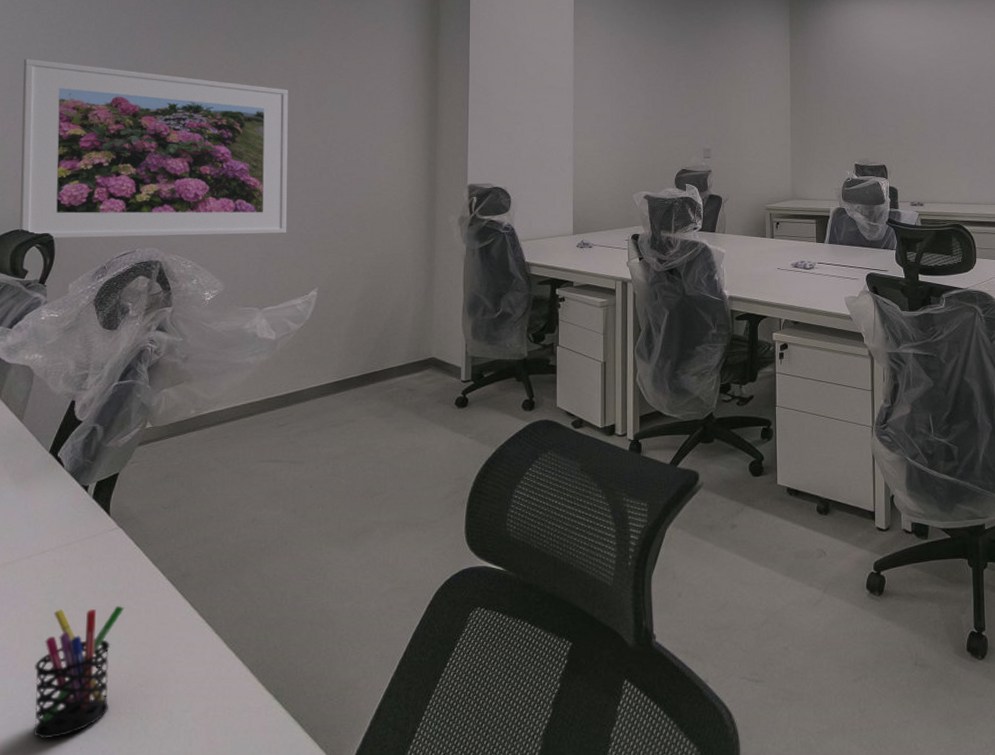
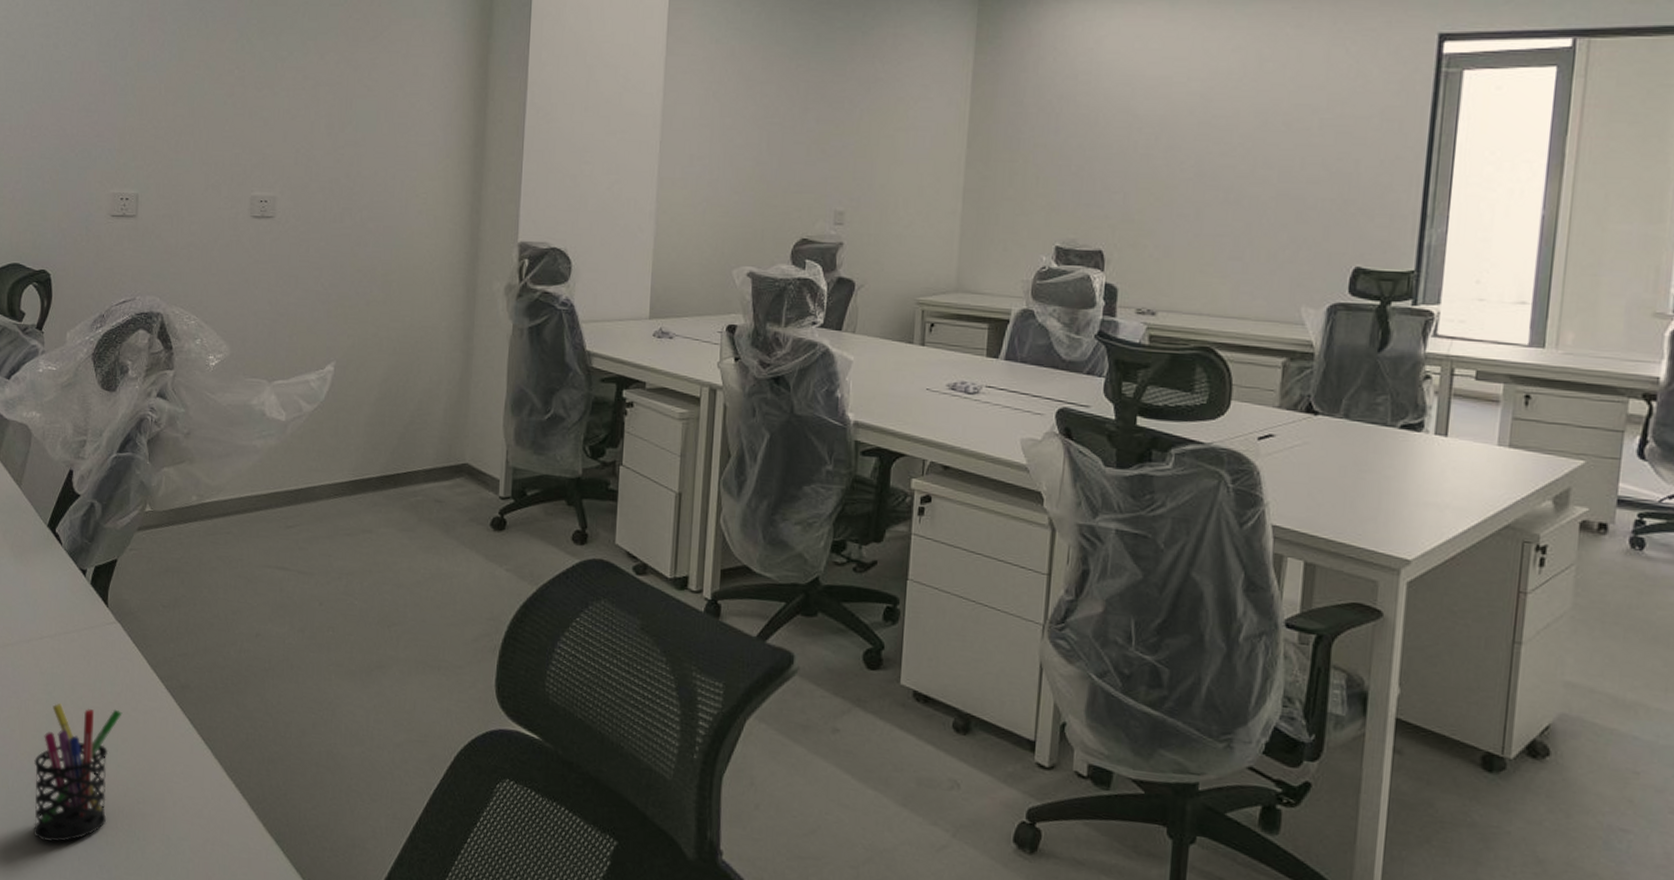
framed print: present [19,58,288,238] -> none [16,54,307,290]

